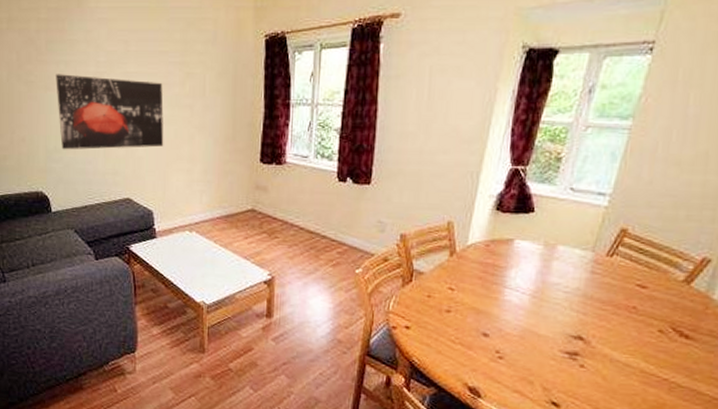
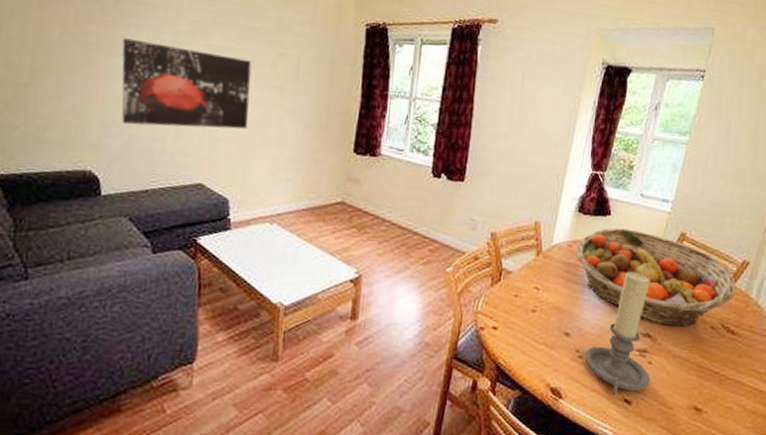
fruit basket: none [494,225,693,330] -> present [576,228,737,327]
candle holder: none [505,272,583,399] -> present [584,272,651,396]

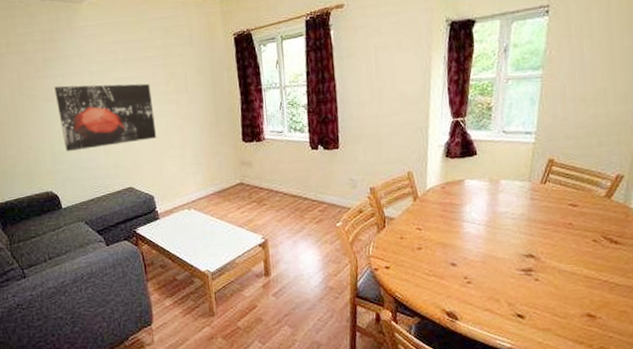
fruit basket: present [576,228,737,327] -> none [449,164,614,245]
candle holder: present [584,272,651,396] -> none [473,202,540,313]

